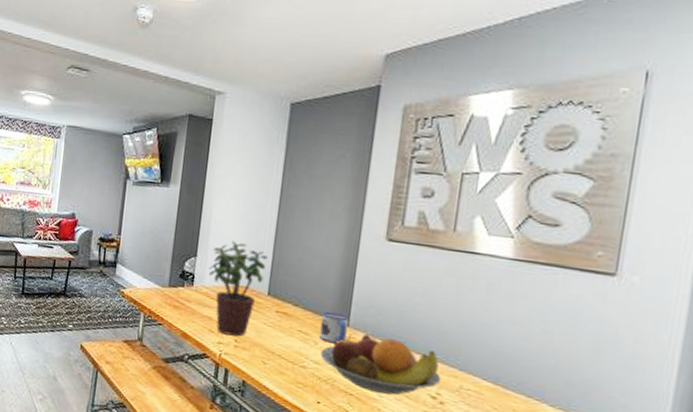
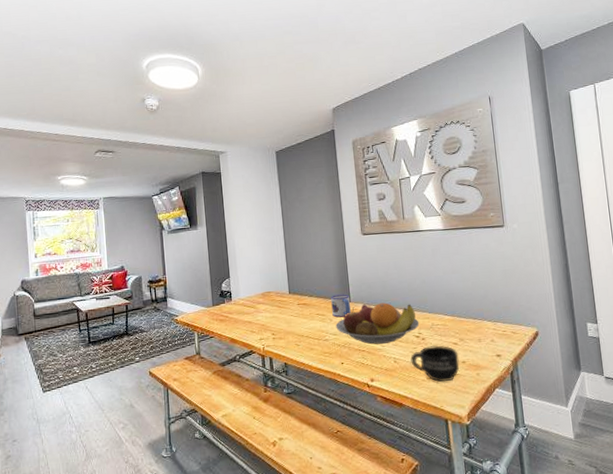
potted plant: present [208,241,268,337] -> none [241,259,284,332]

